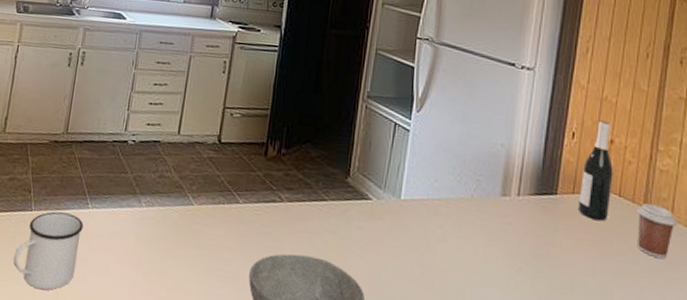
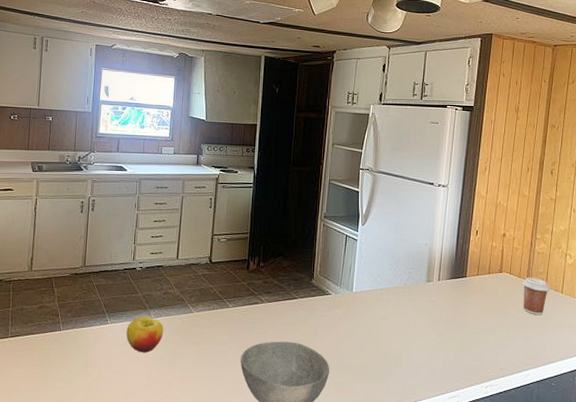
mug: present [13,211,84,290] -> none [48,329,105,391]
apple: none [109,203,156,251] -> present [126,317,164,353]
wine bottle: present [579,120,613,222] -> none [482,220,505,293]

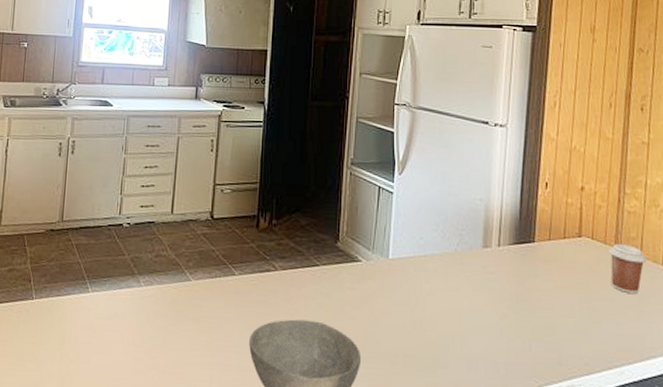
apple: present [126,317,164,353] -> none [110,284,156,329]

